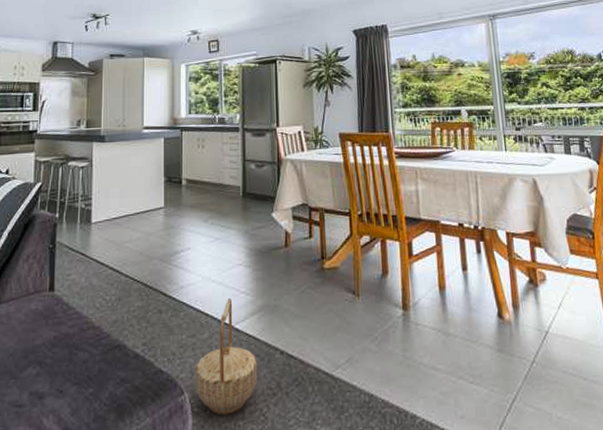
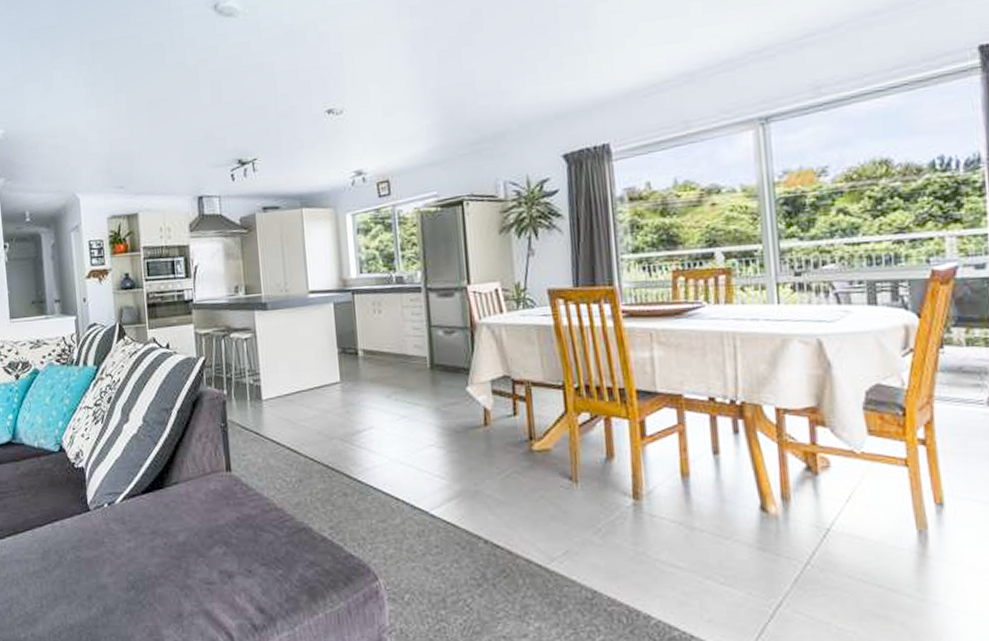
basket: present [196,297,258,415] -> none [389,481,459,603]

